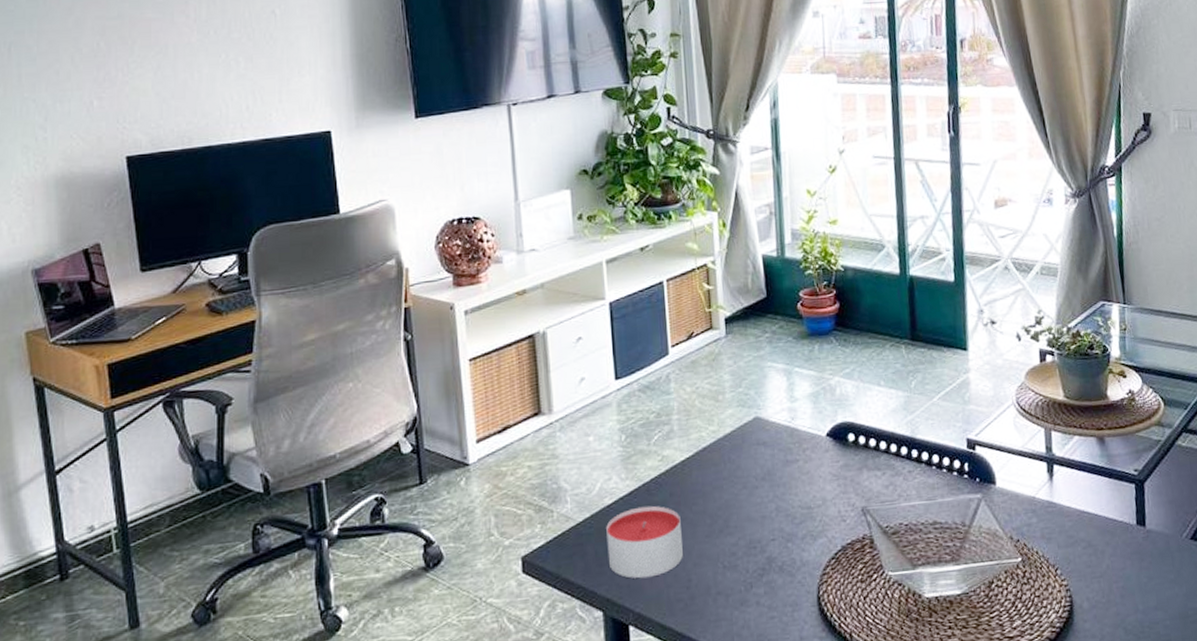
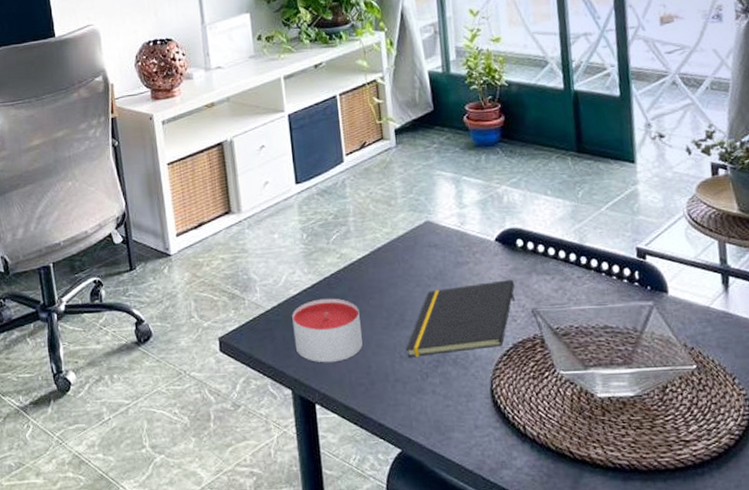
notepad: none [730,476,846,567] -> present [406,279,516,357]

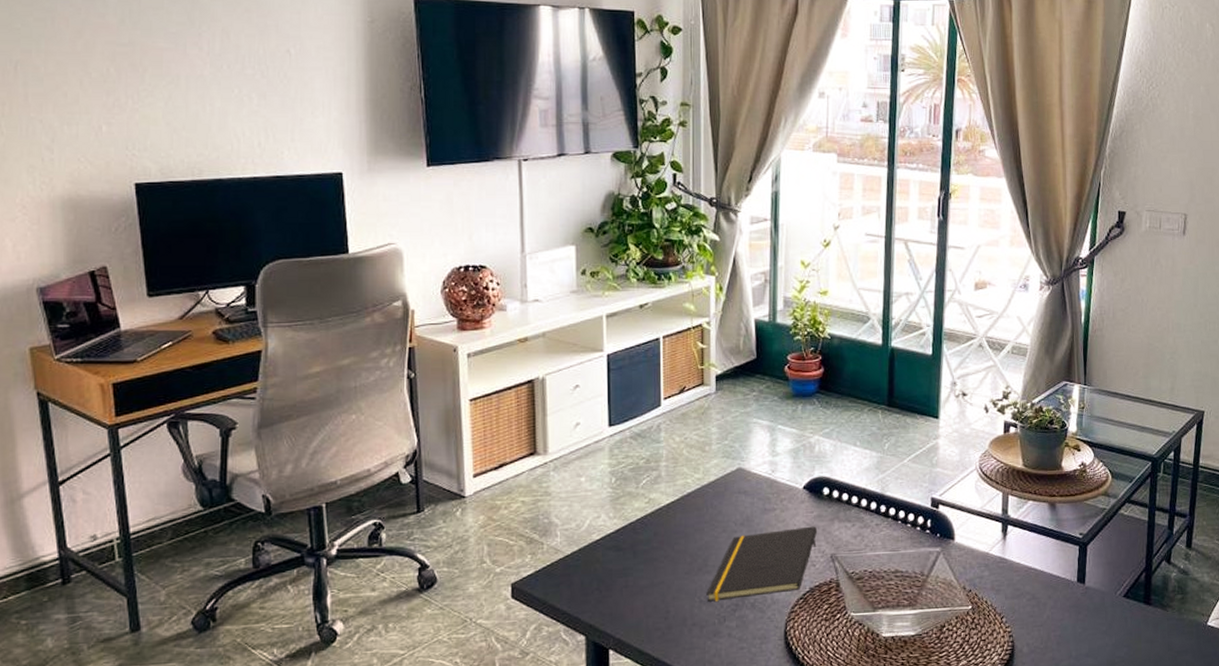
candle: present [292,298,363,363] -> none [593,543,663,608]

